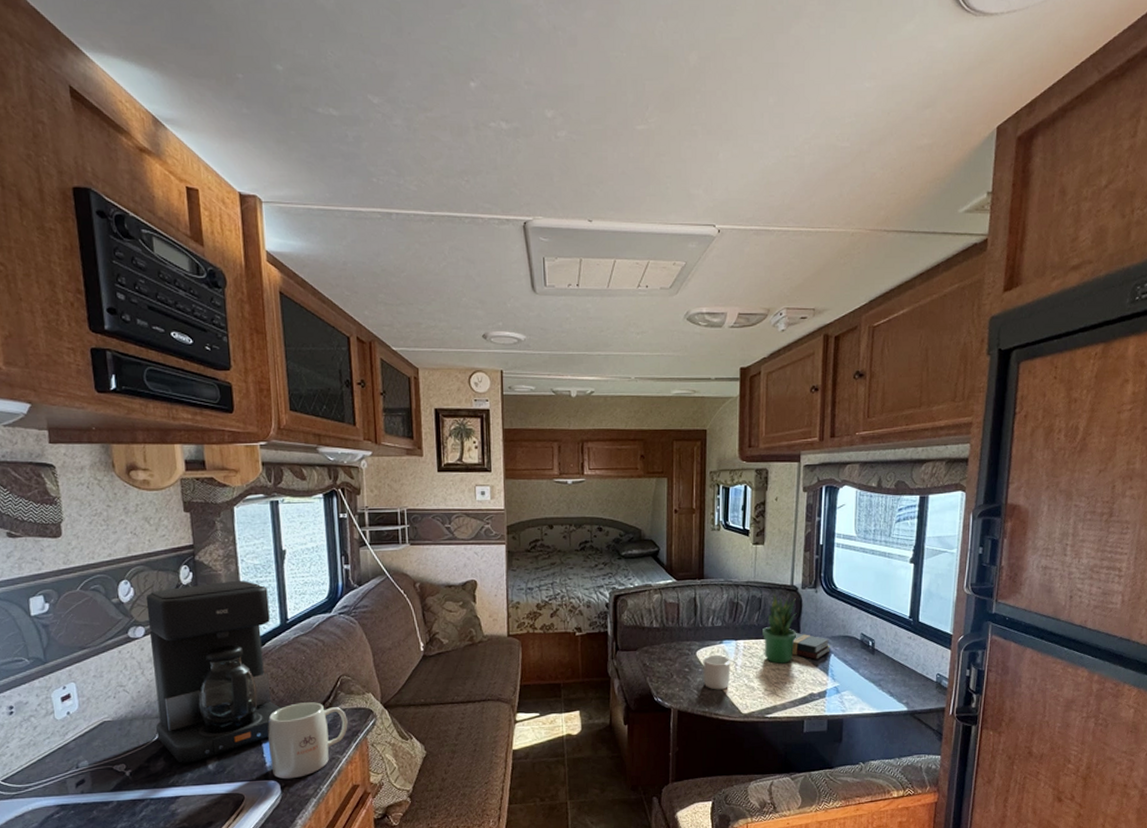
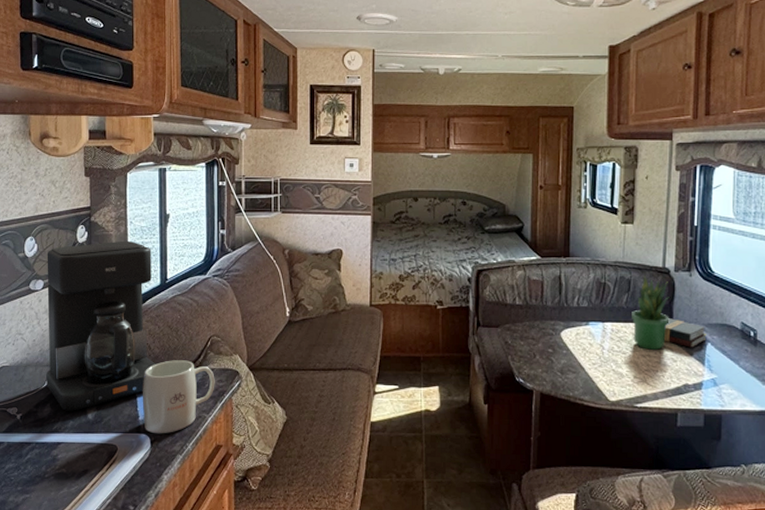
mug: present [703,654,731,690] -> none [568,336,597,374]

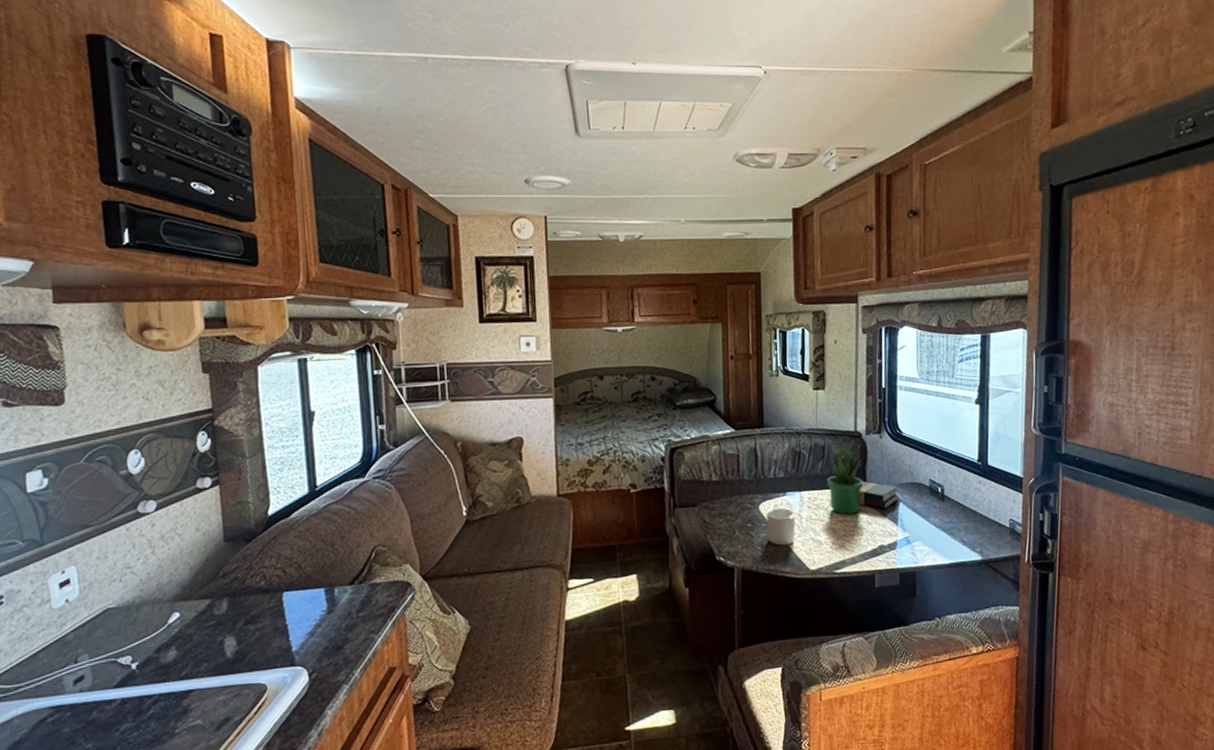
coffee maker: present [46,240,156,411] -> none [158,445,309,652]
mug: present [142,360,215,434] -> none [293,576,384,665]
mug: none [568,336,597,374] -> present [766,507,796,546]

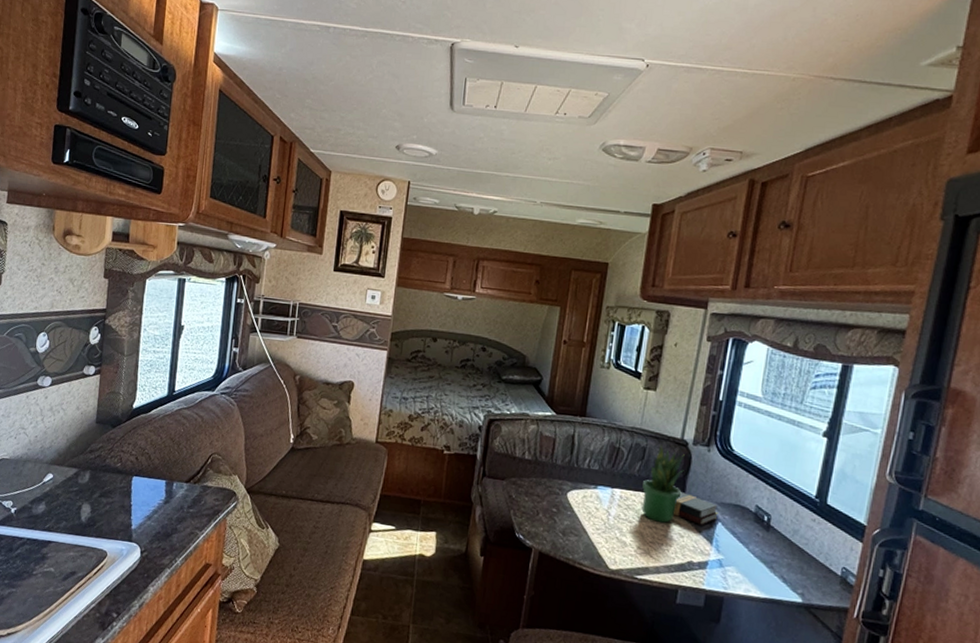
mug: present [766,507,796,546] -> none [571,498,604,539]

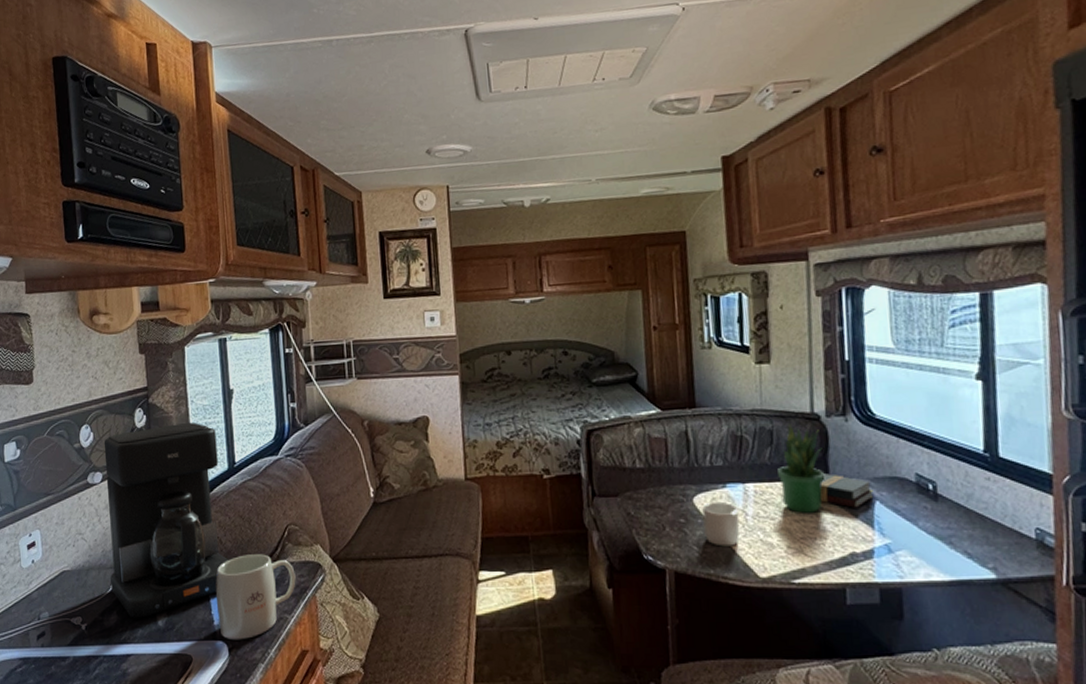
coffee maker: none [44,345,162,512] -> present [103,422,229,618]
mug: none [136,473,212,546] -> present [215,554,296,640]
mug: none [571,498,604,539] -> present [702,501,740,547]

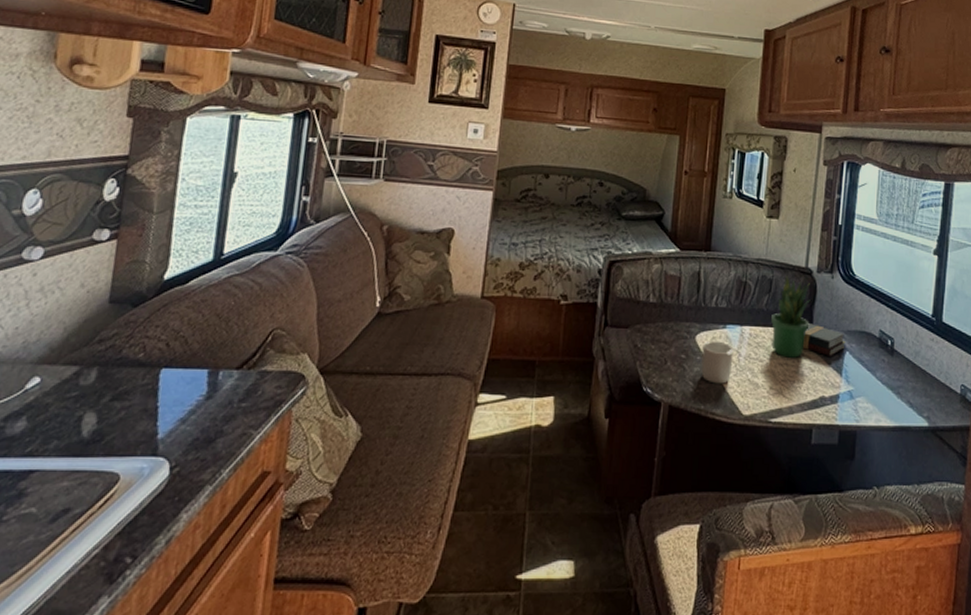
coffee maker: present [103,422,229,618] -> none [25,202,206,426]
mug: present [215,554,296,640] -> none [163,359,272,458]

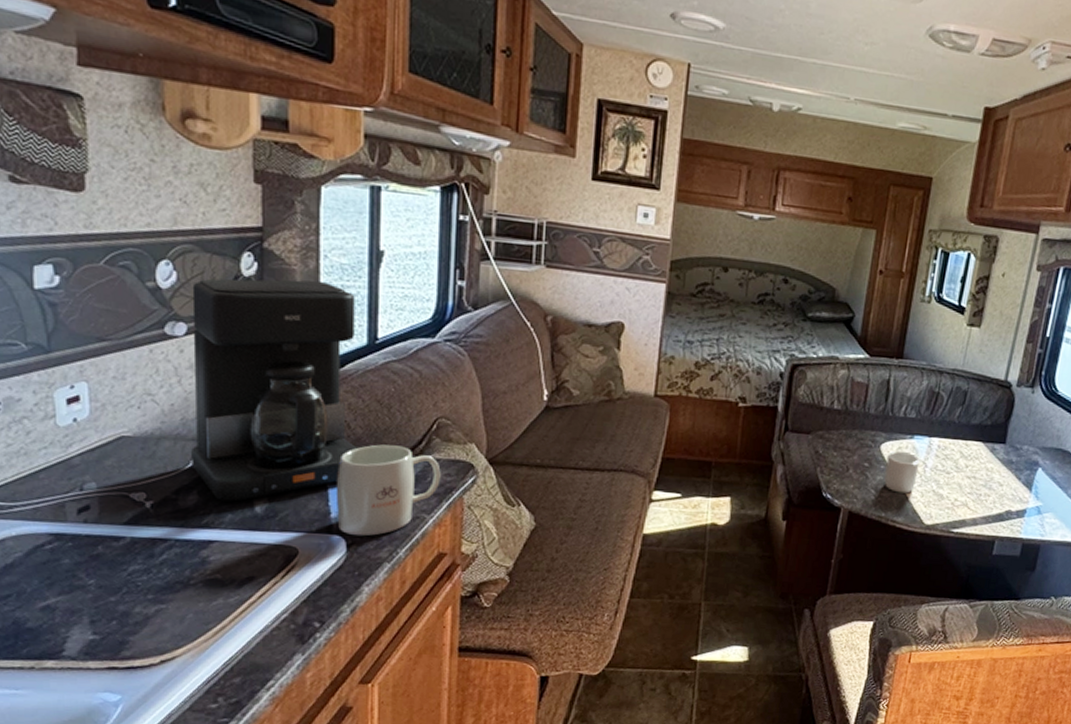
coffee maker: none [25,202,206,426] -> present [191,278,358,502]
mug: none [163,359,272,458] -> present [335,444,441,537]
planter: present [771,275,811,358] -> none [960,387,1008,472]
hardback book: present [802,323,845,356] -> none [992,438,1039,472]

